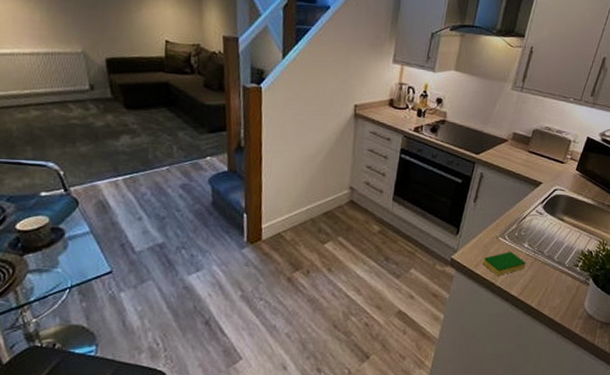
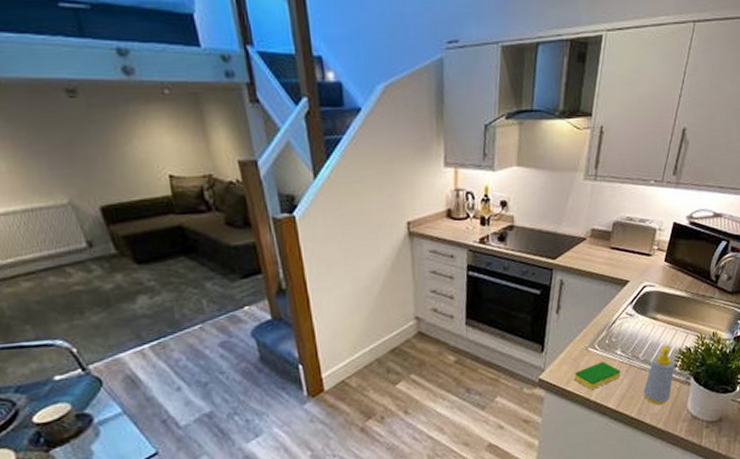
soap bottle: none [544,245,576,299] -> present [643,345,675,405]

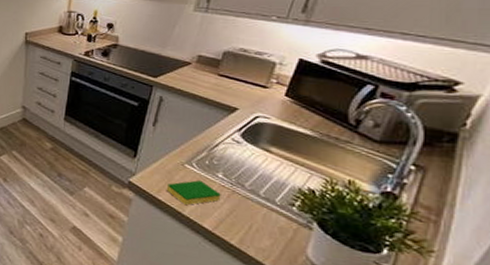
soap bottle: present [643,345,675,405] -> none [247,181,292,242]

